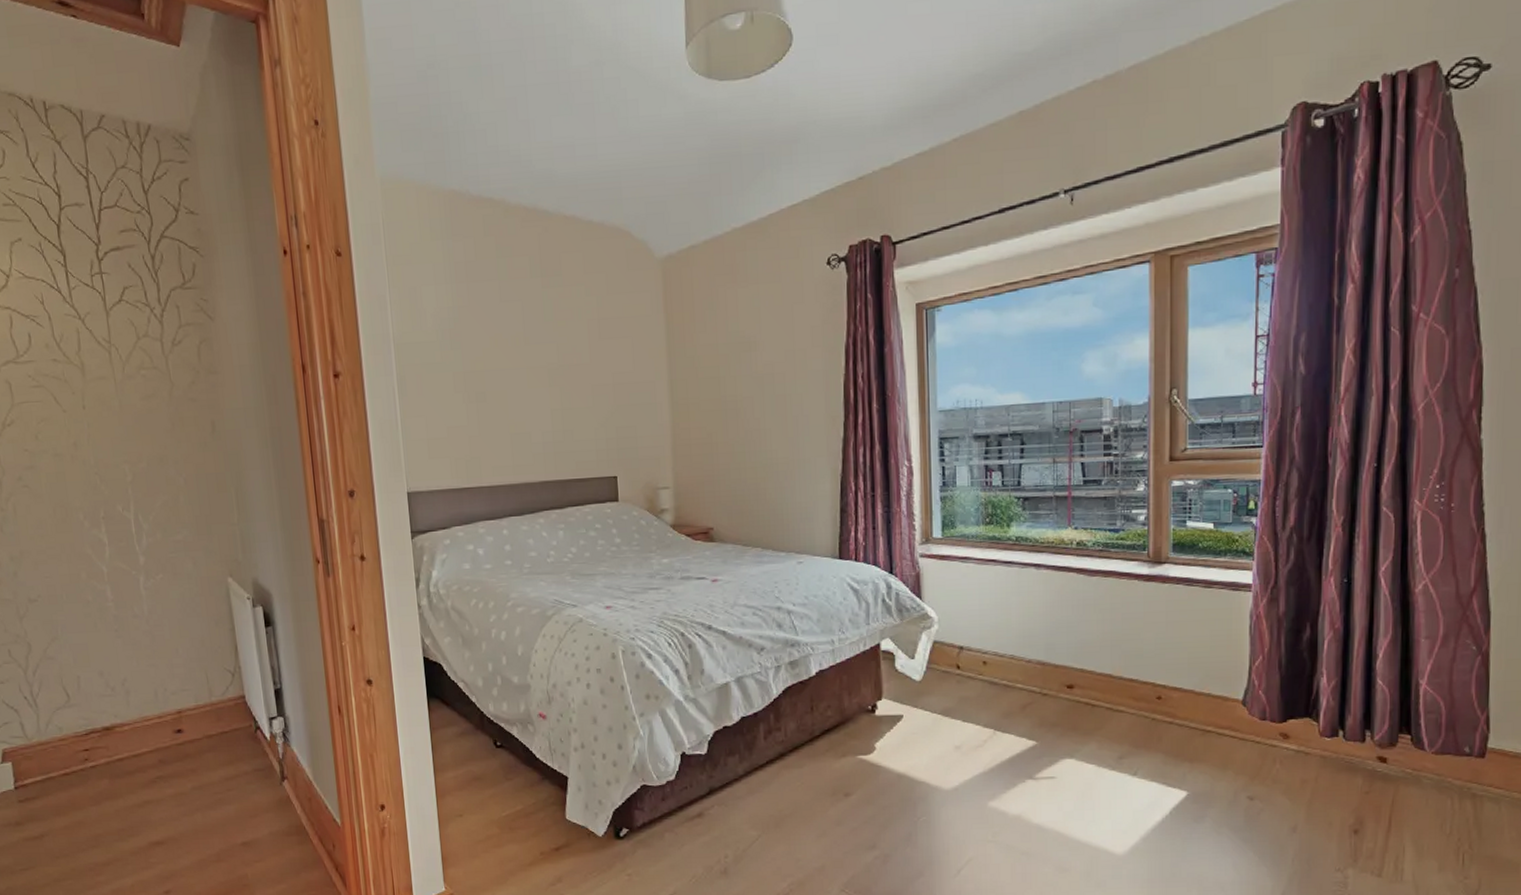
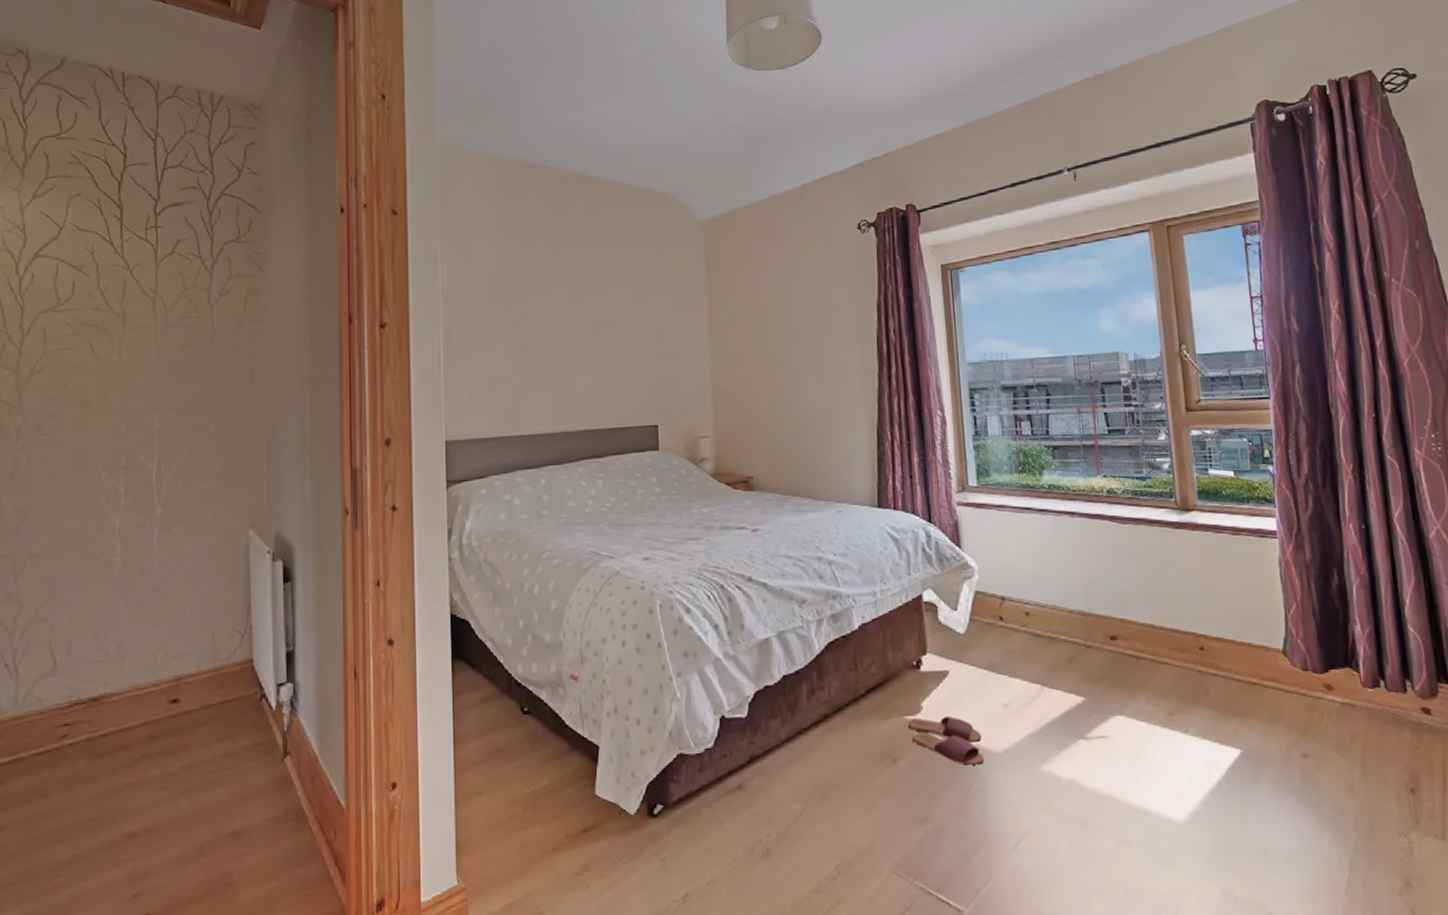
slippers: none [861,756,934,800] -> present [908,715,985,765]

